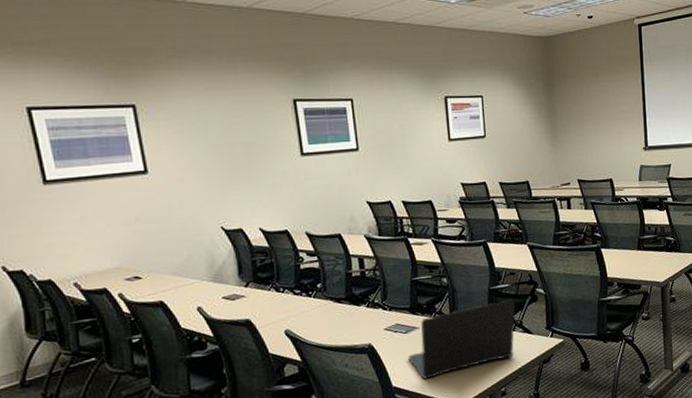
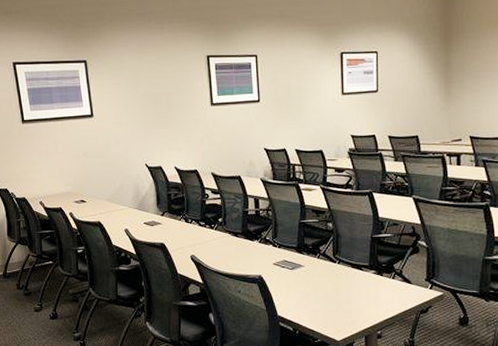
laptop: present [408,299,516,379] -> none [293,248,397,313]

